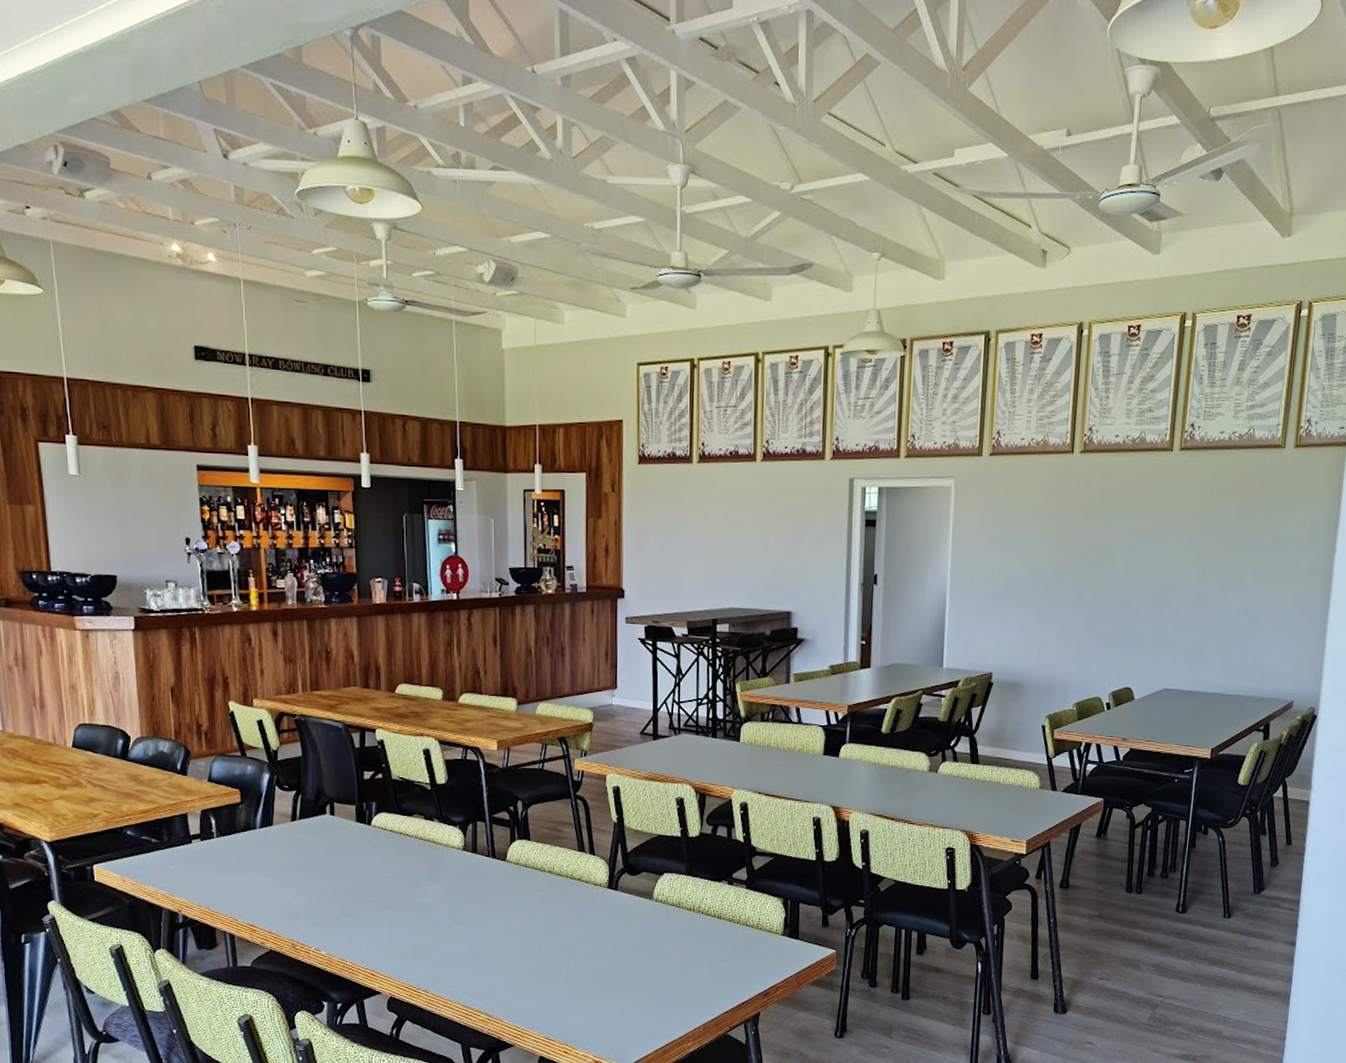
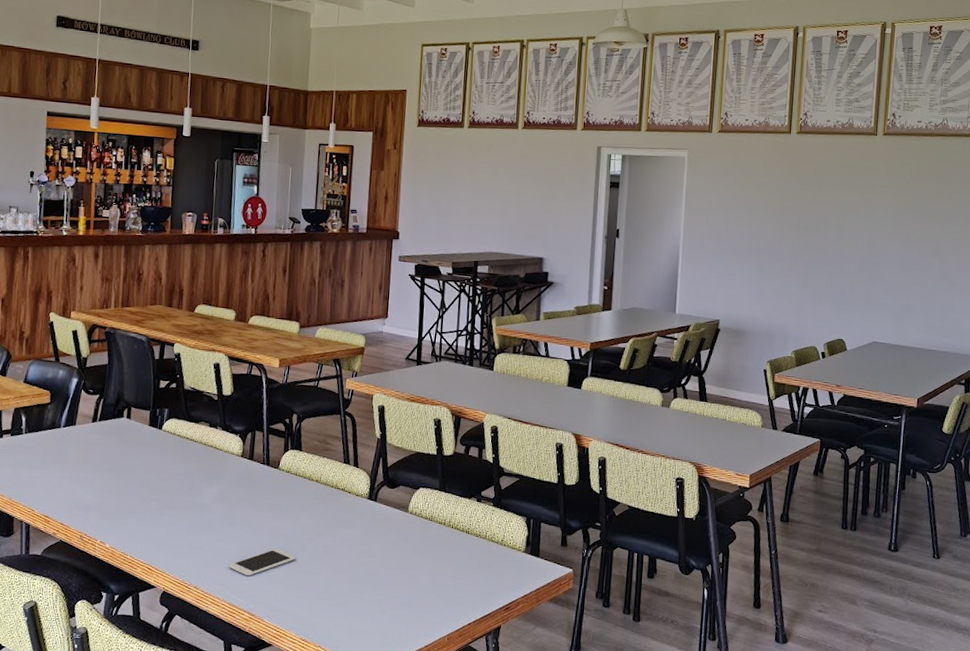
smartphone: none [460,946,533,976] -> present [229,549,297,576]

